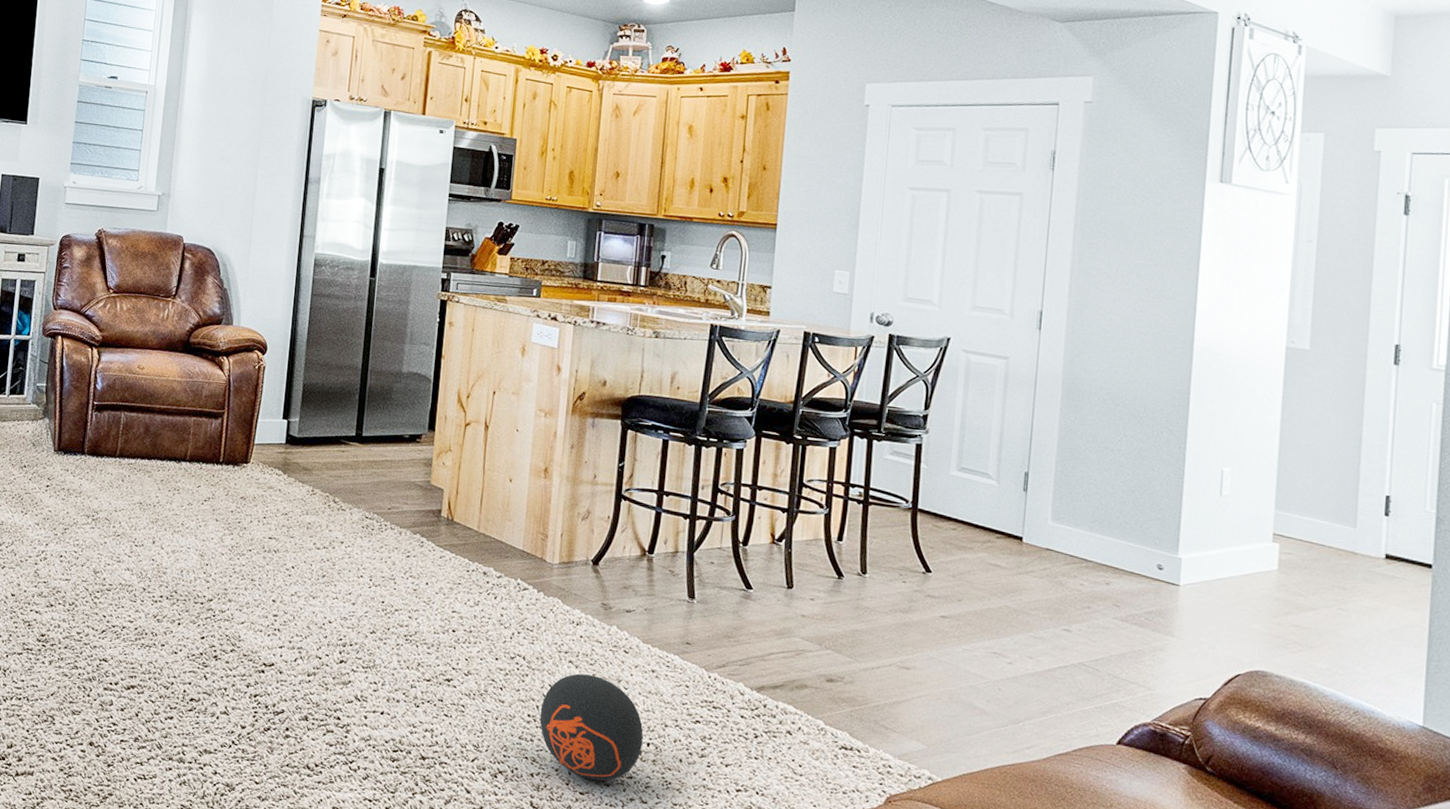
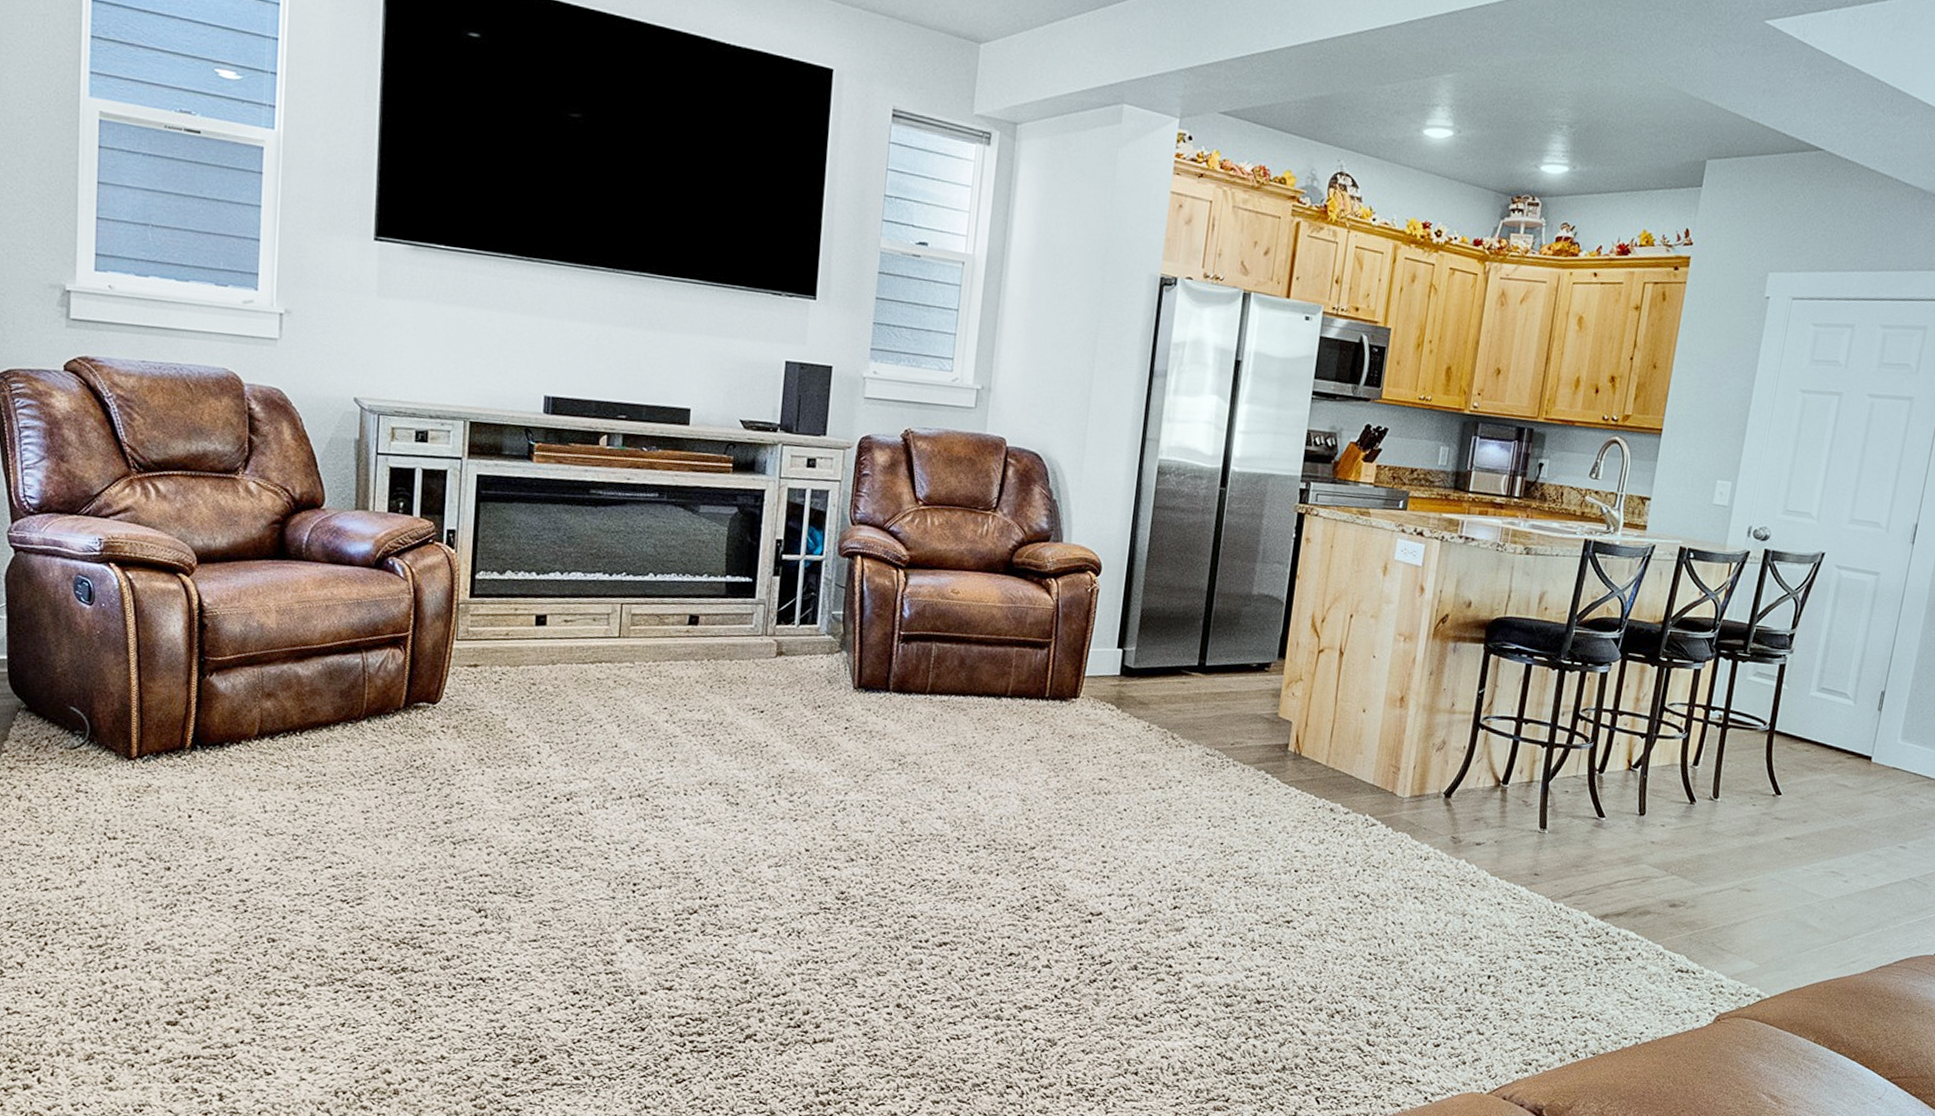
decorative ball: present [539,673,644,781] -> none [1380,909,1485,1016]

